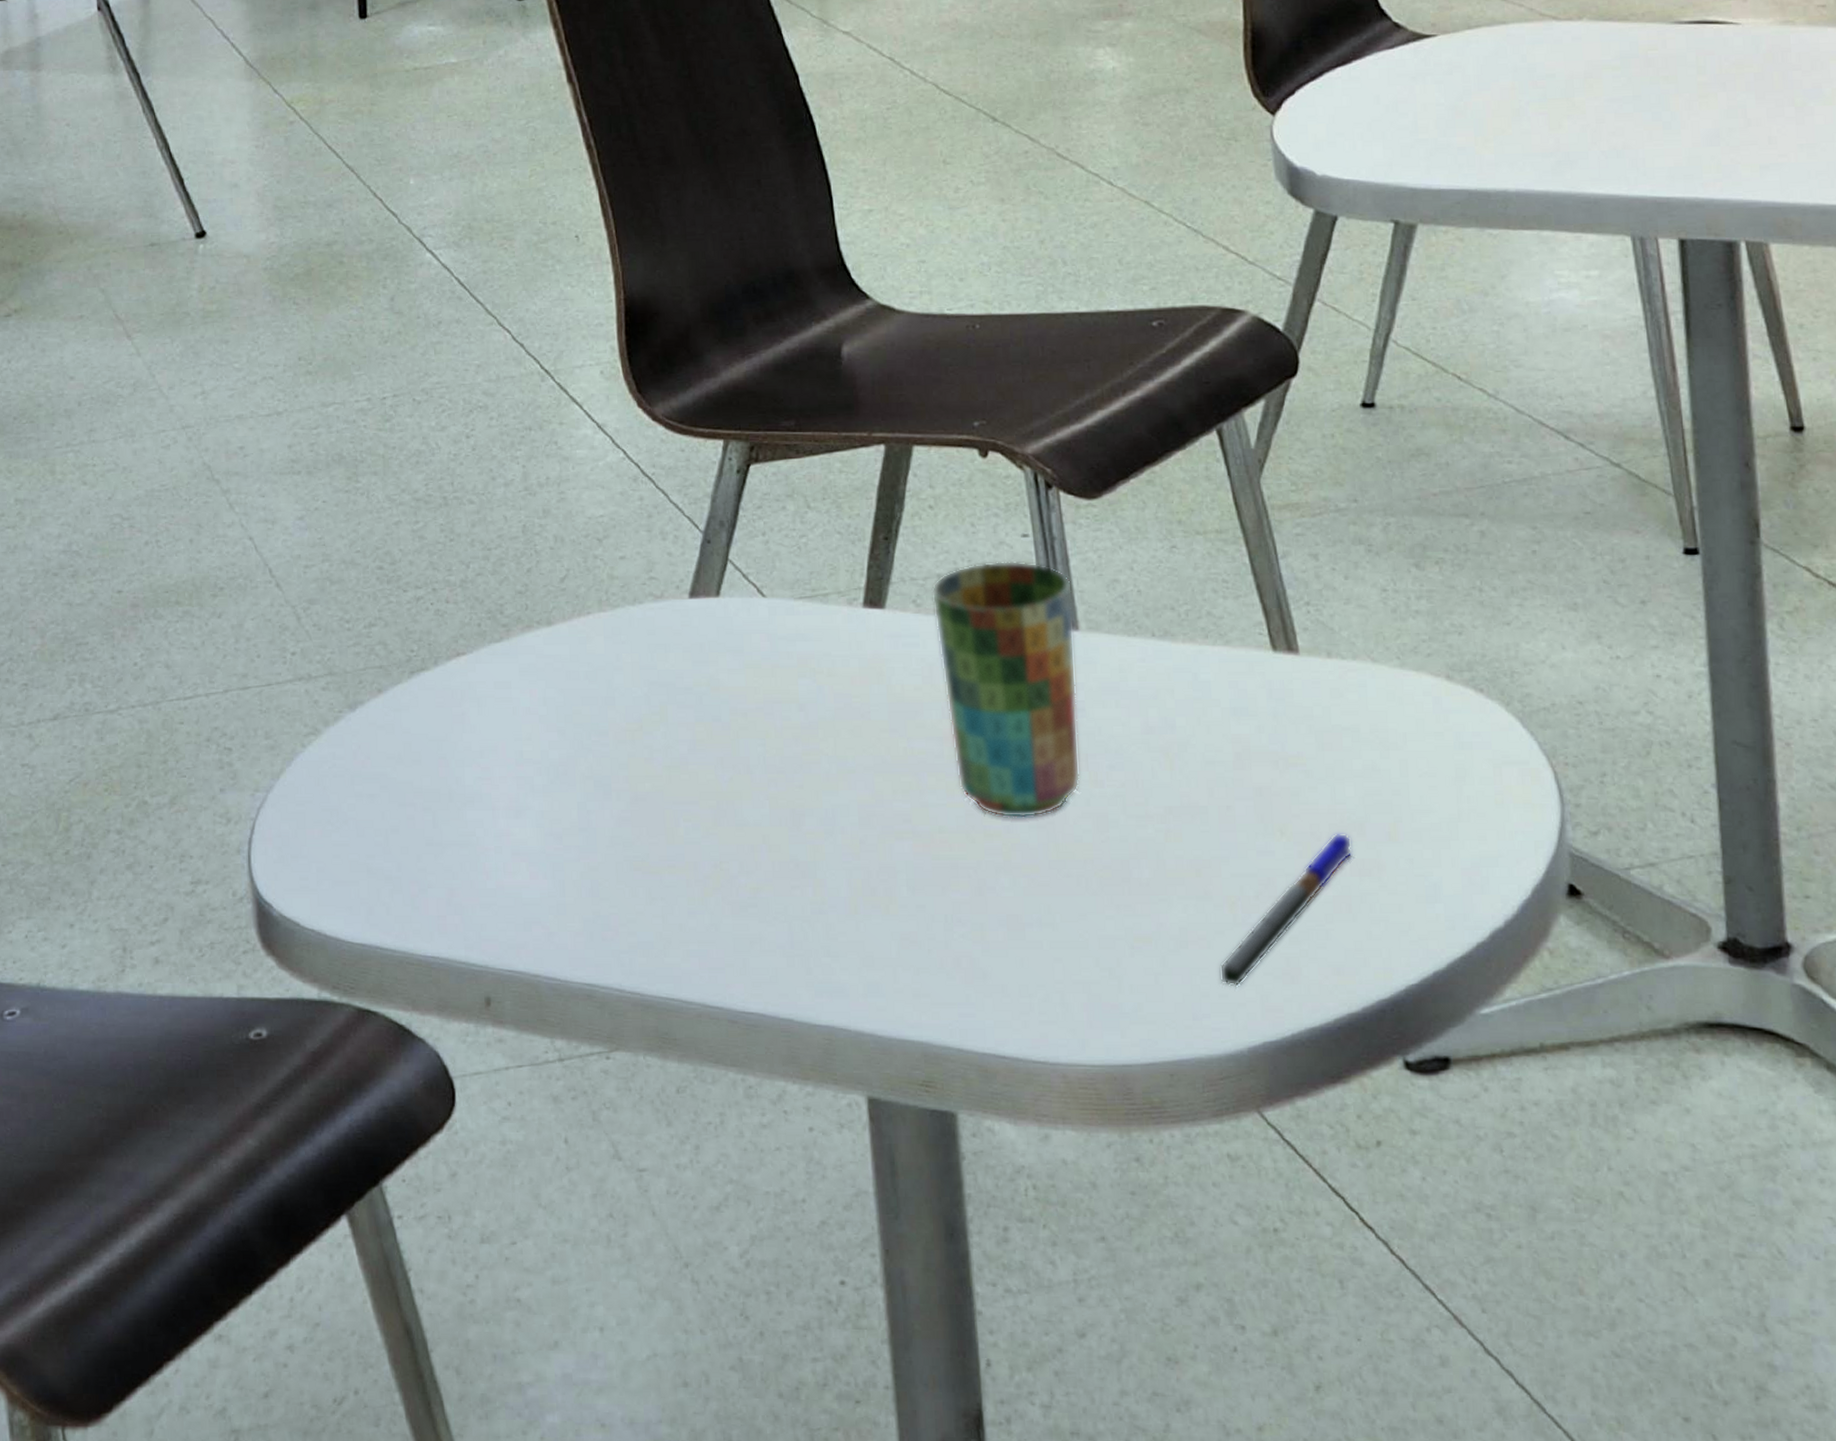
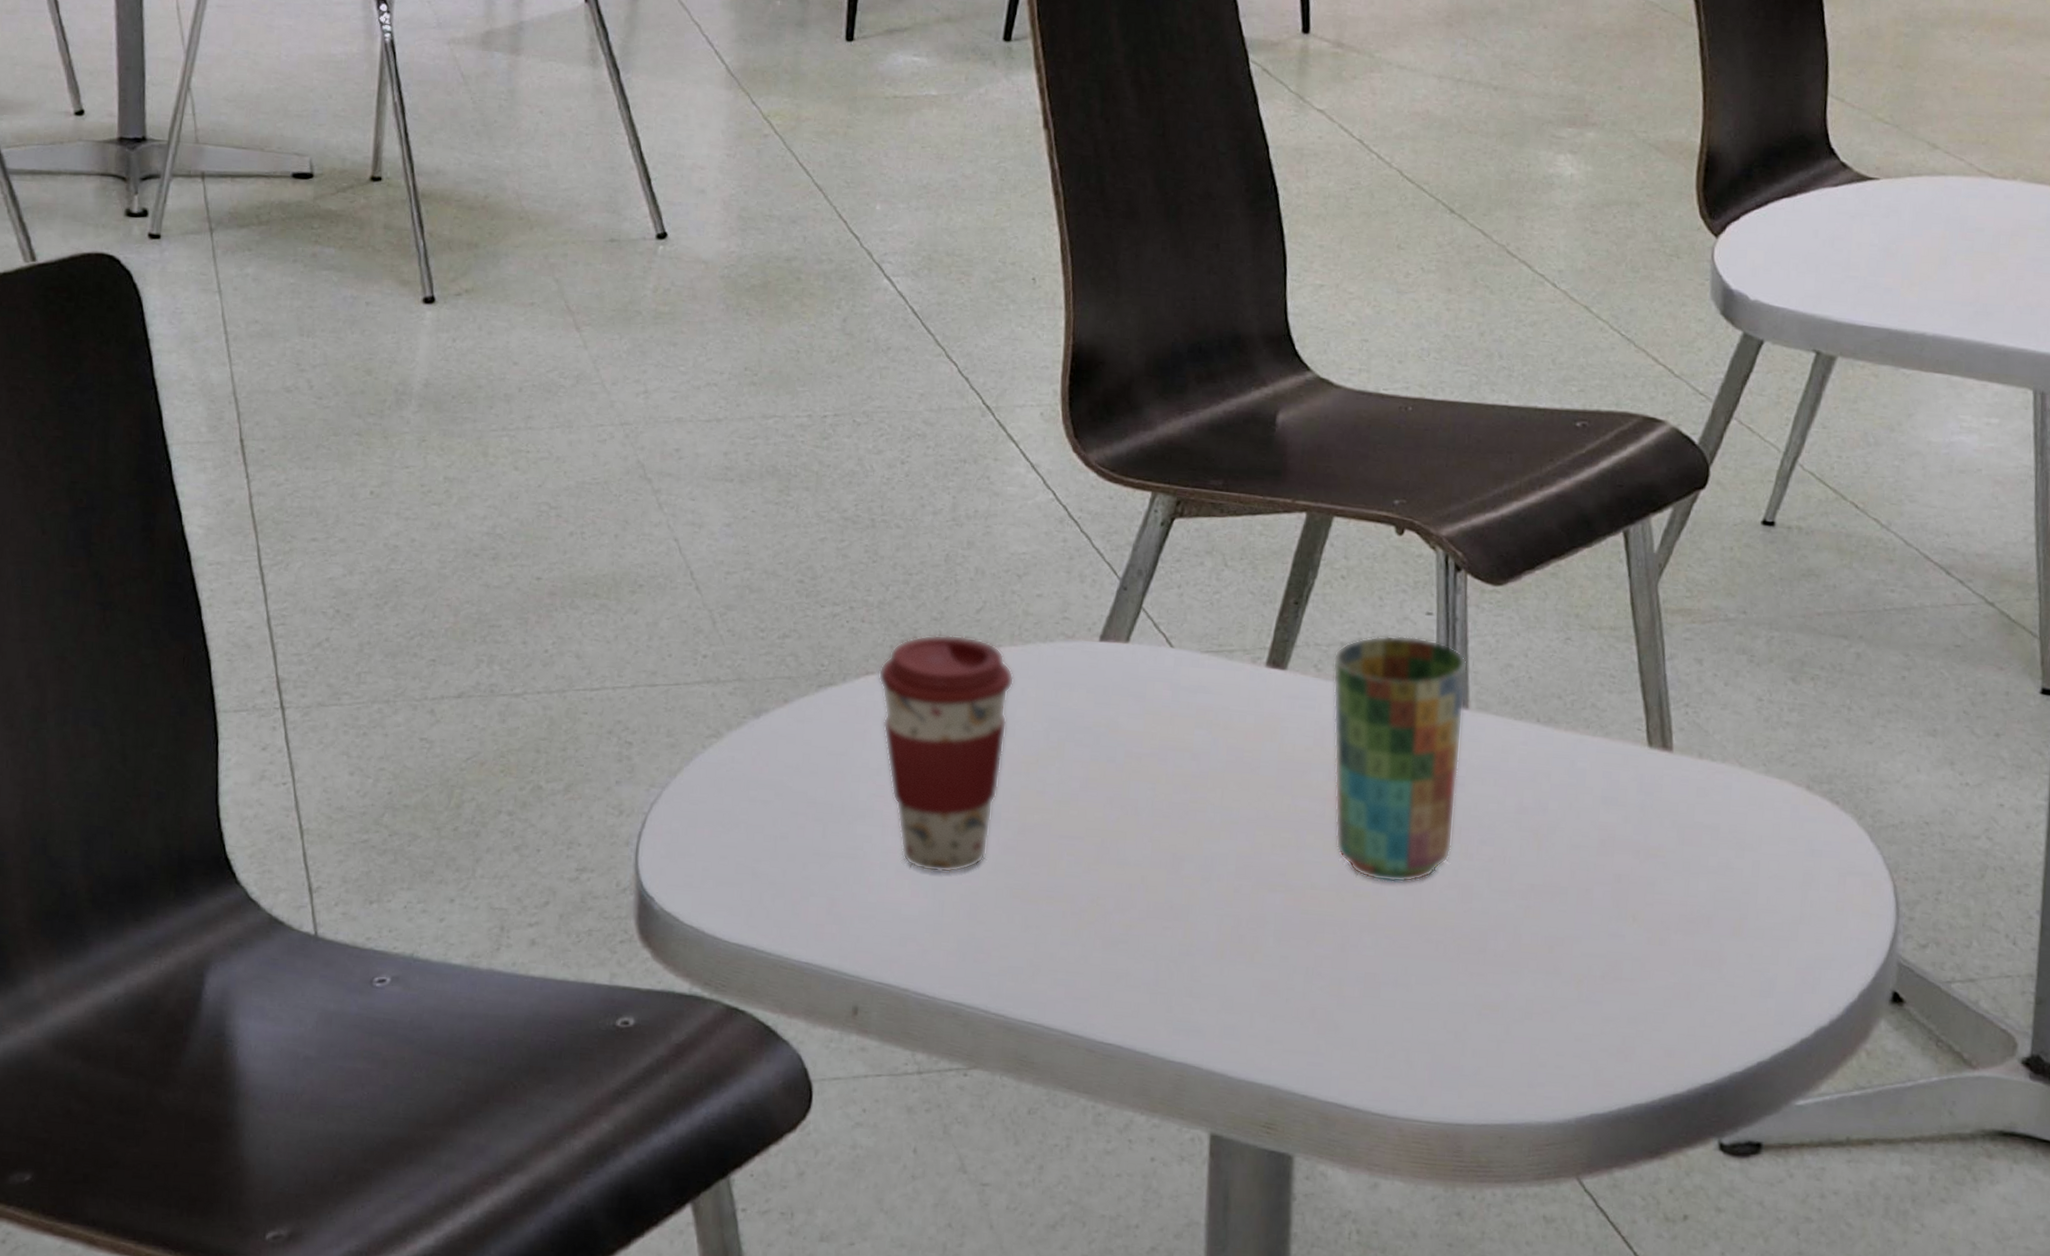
coffee cup: none [469,606,608,852] -> present [878,634,1015,873]
pen: present [1219,833,1353,987] -> none [1558,924,1699,1060]

